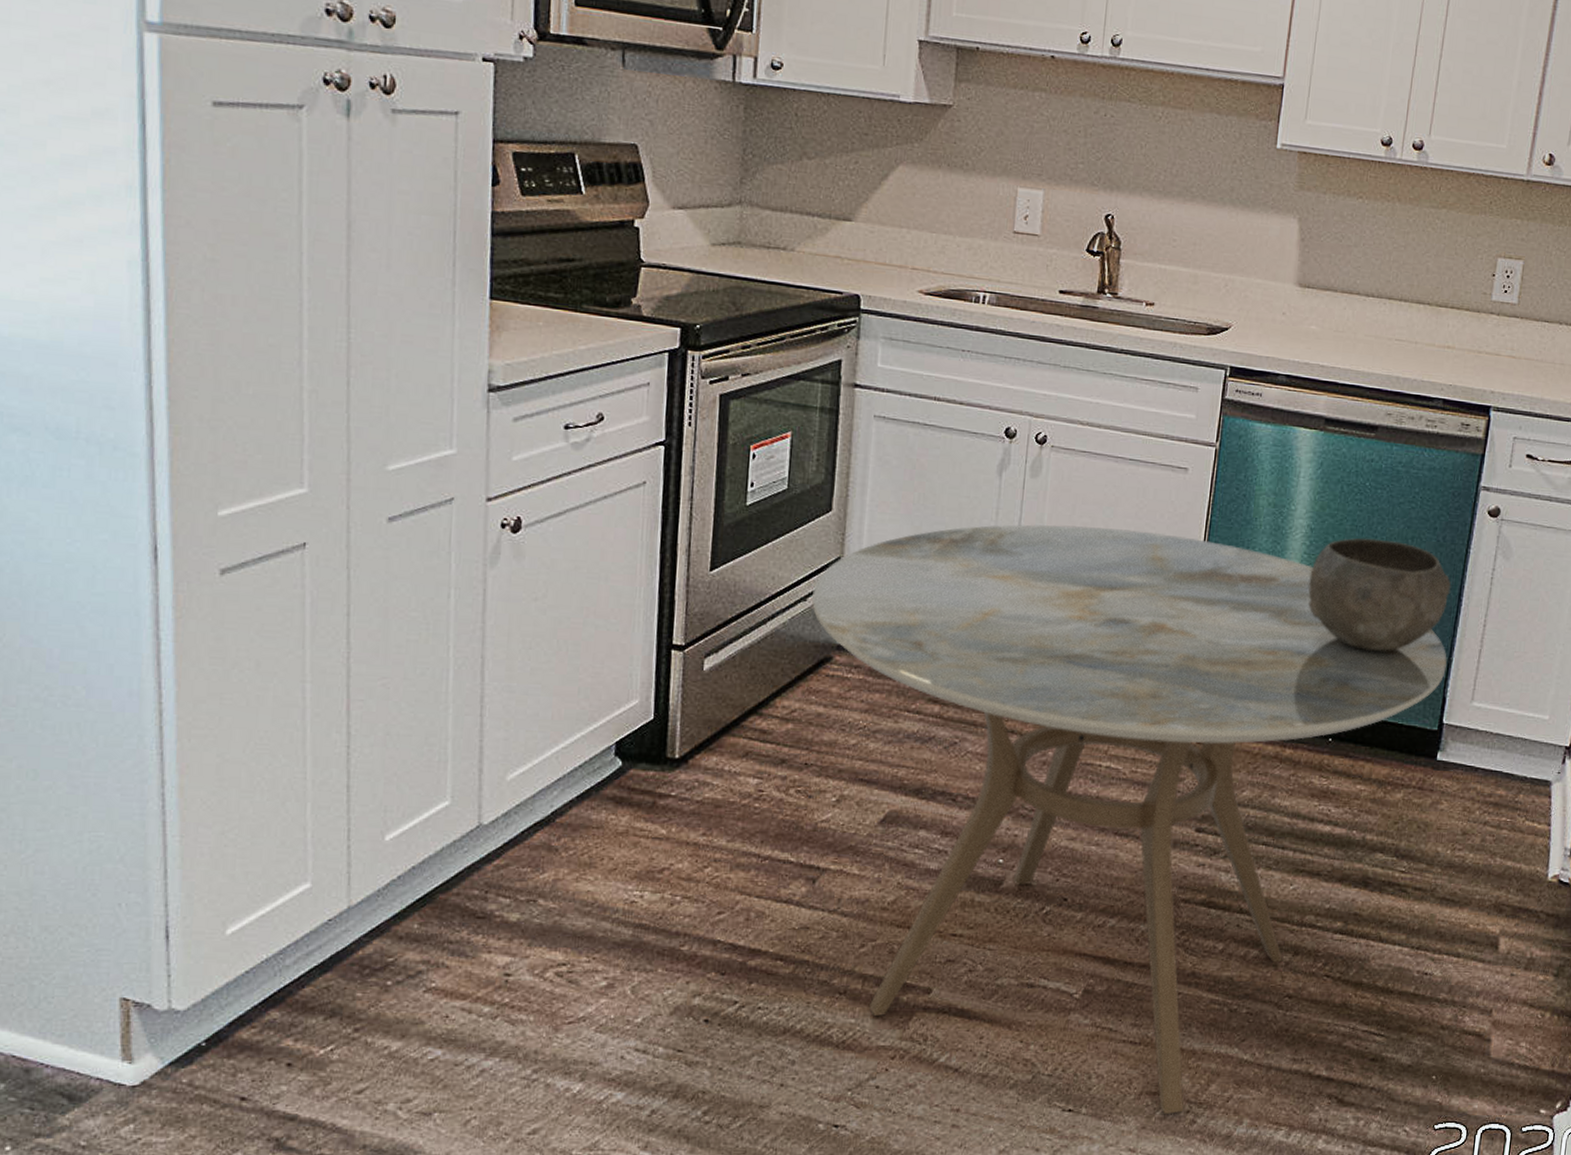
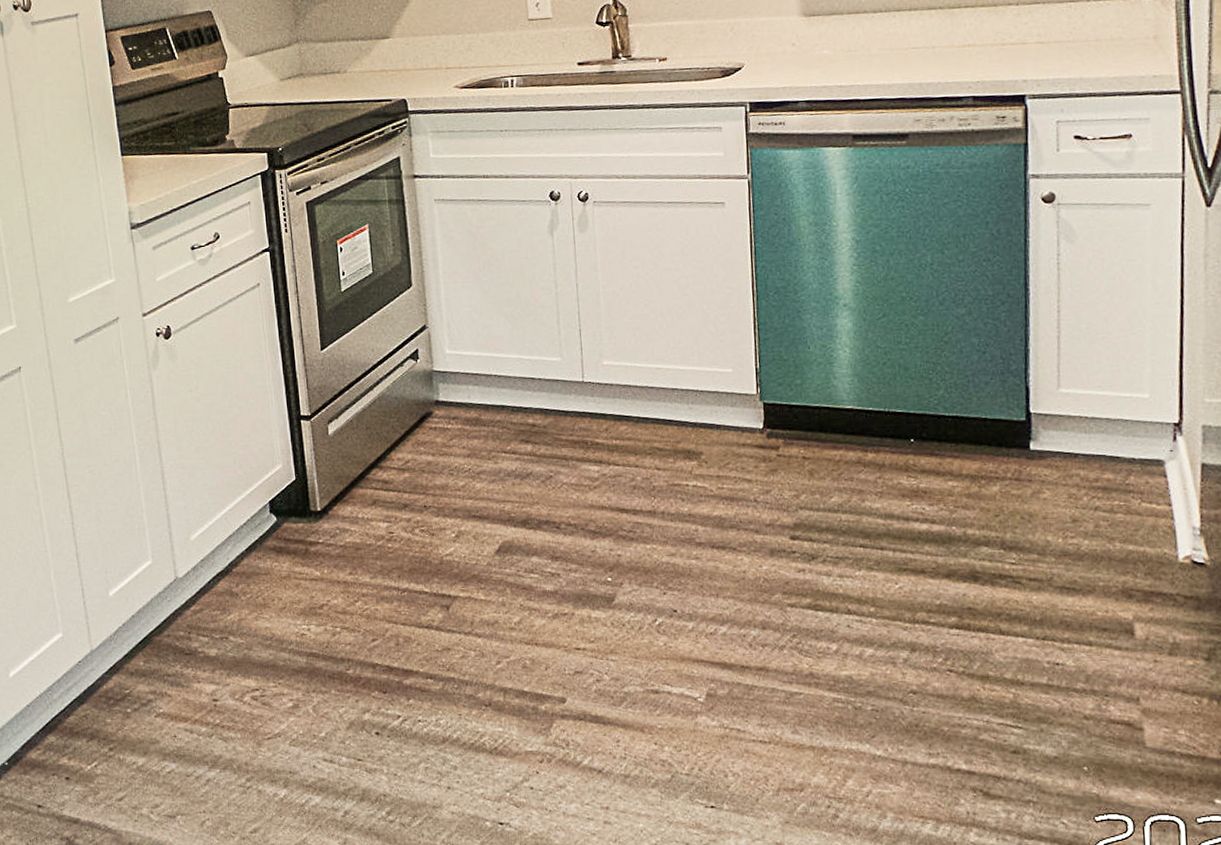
dining table: present [812,524,1447,1115] -> none [407,265,1024,810]
bowl: present [1308,538,1452,651] -> none [863,241,1015,350]

